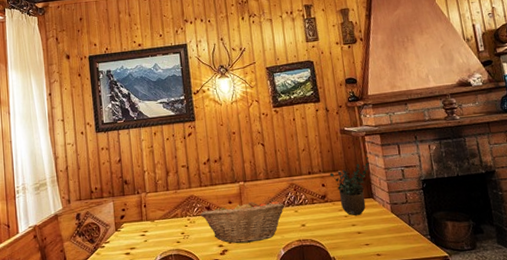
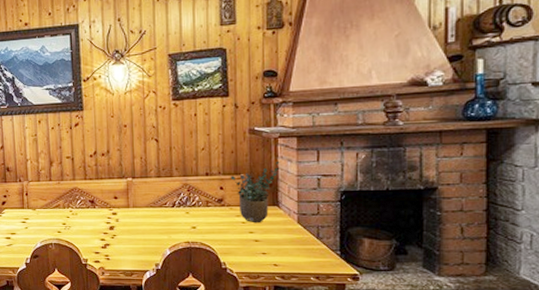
fruit basket: present [200,201,285,243] -> none [83,198,176,240]

